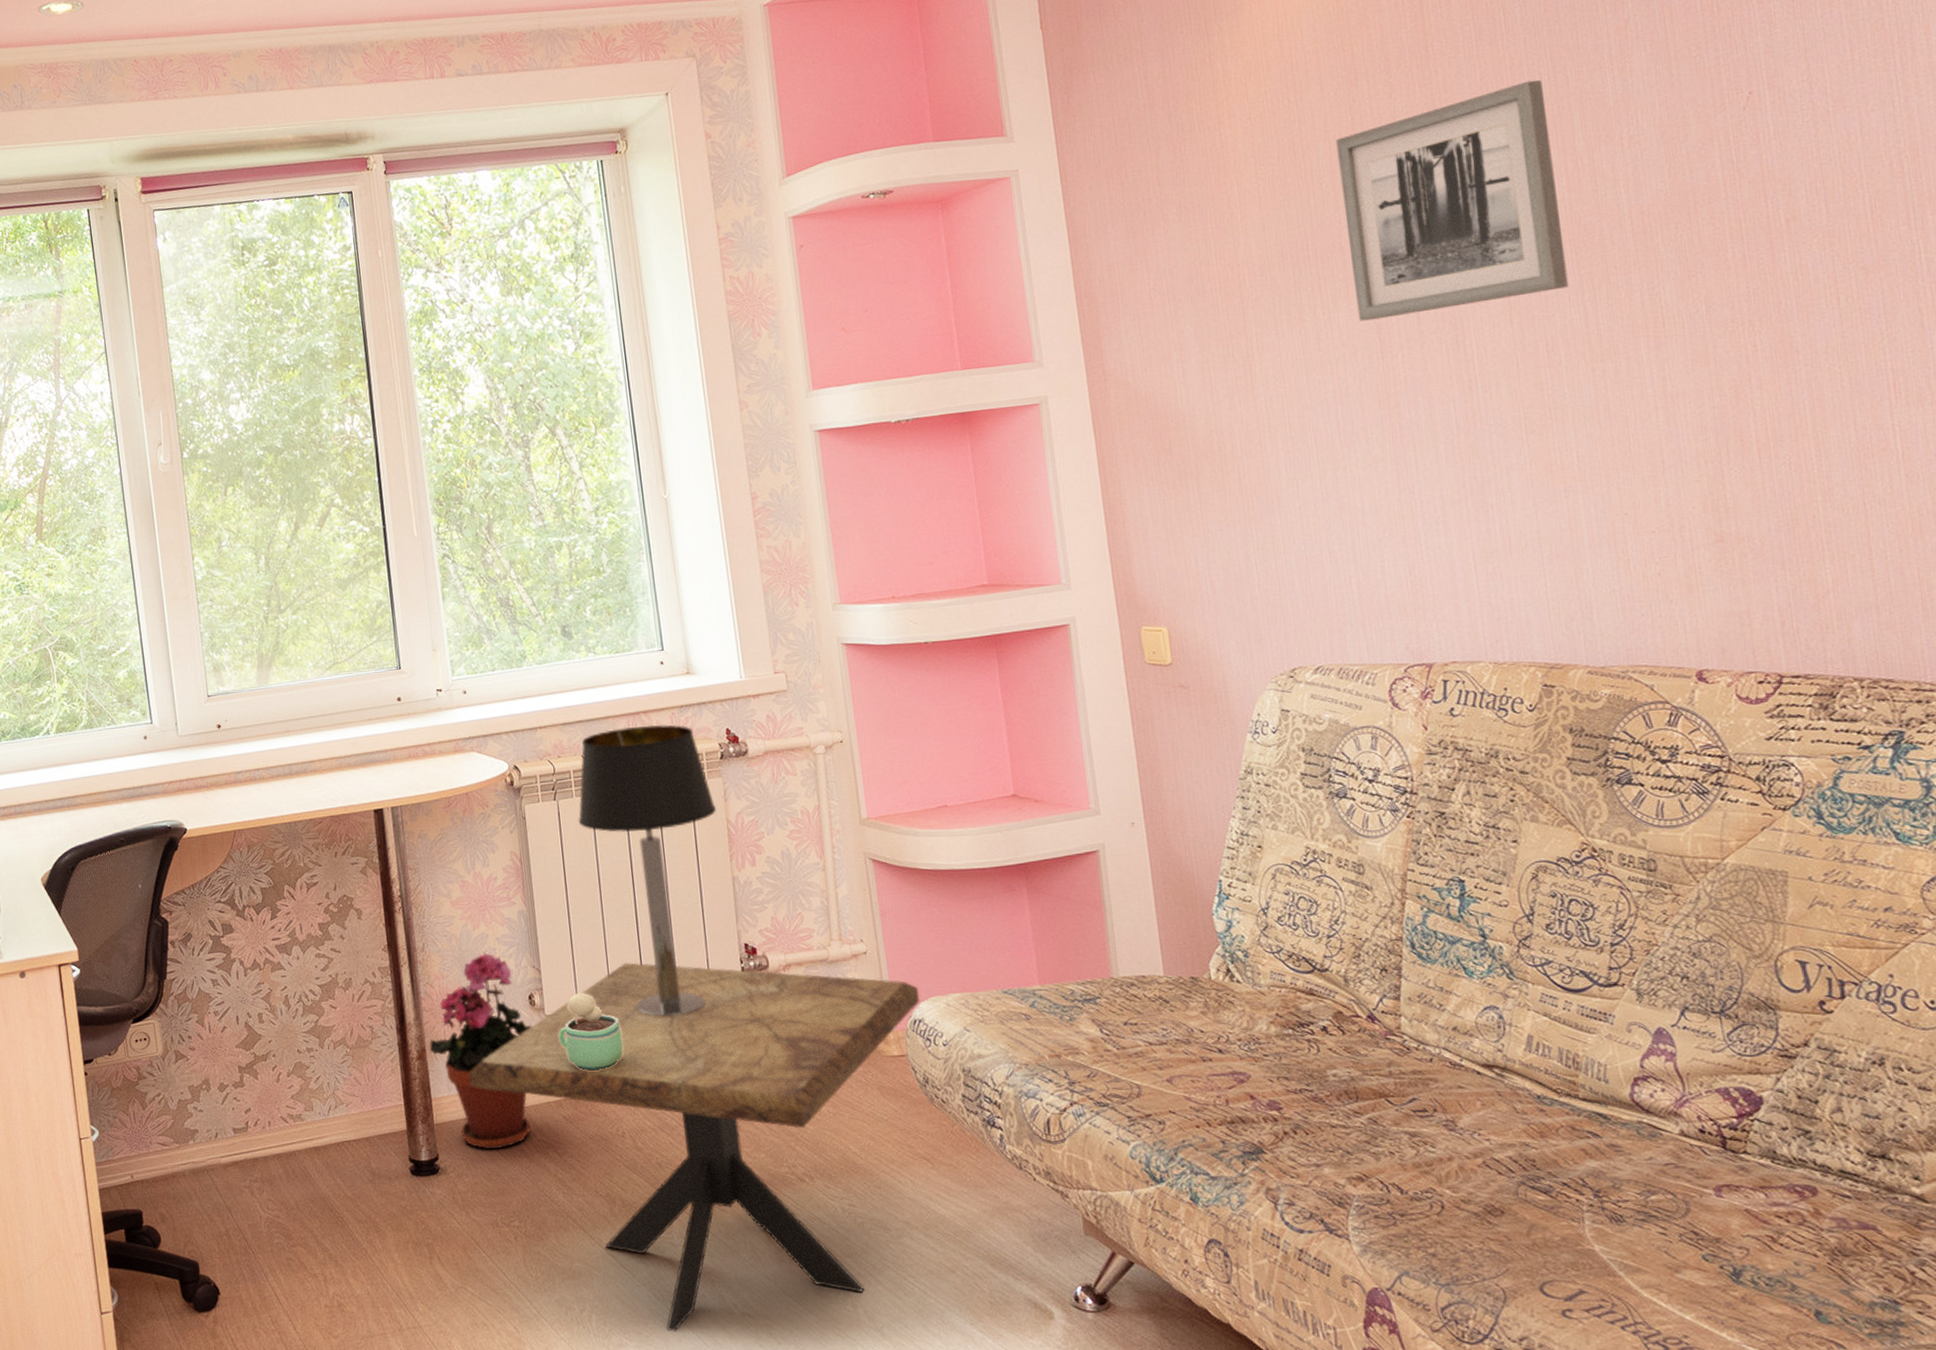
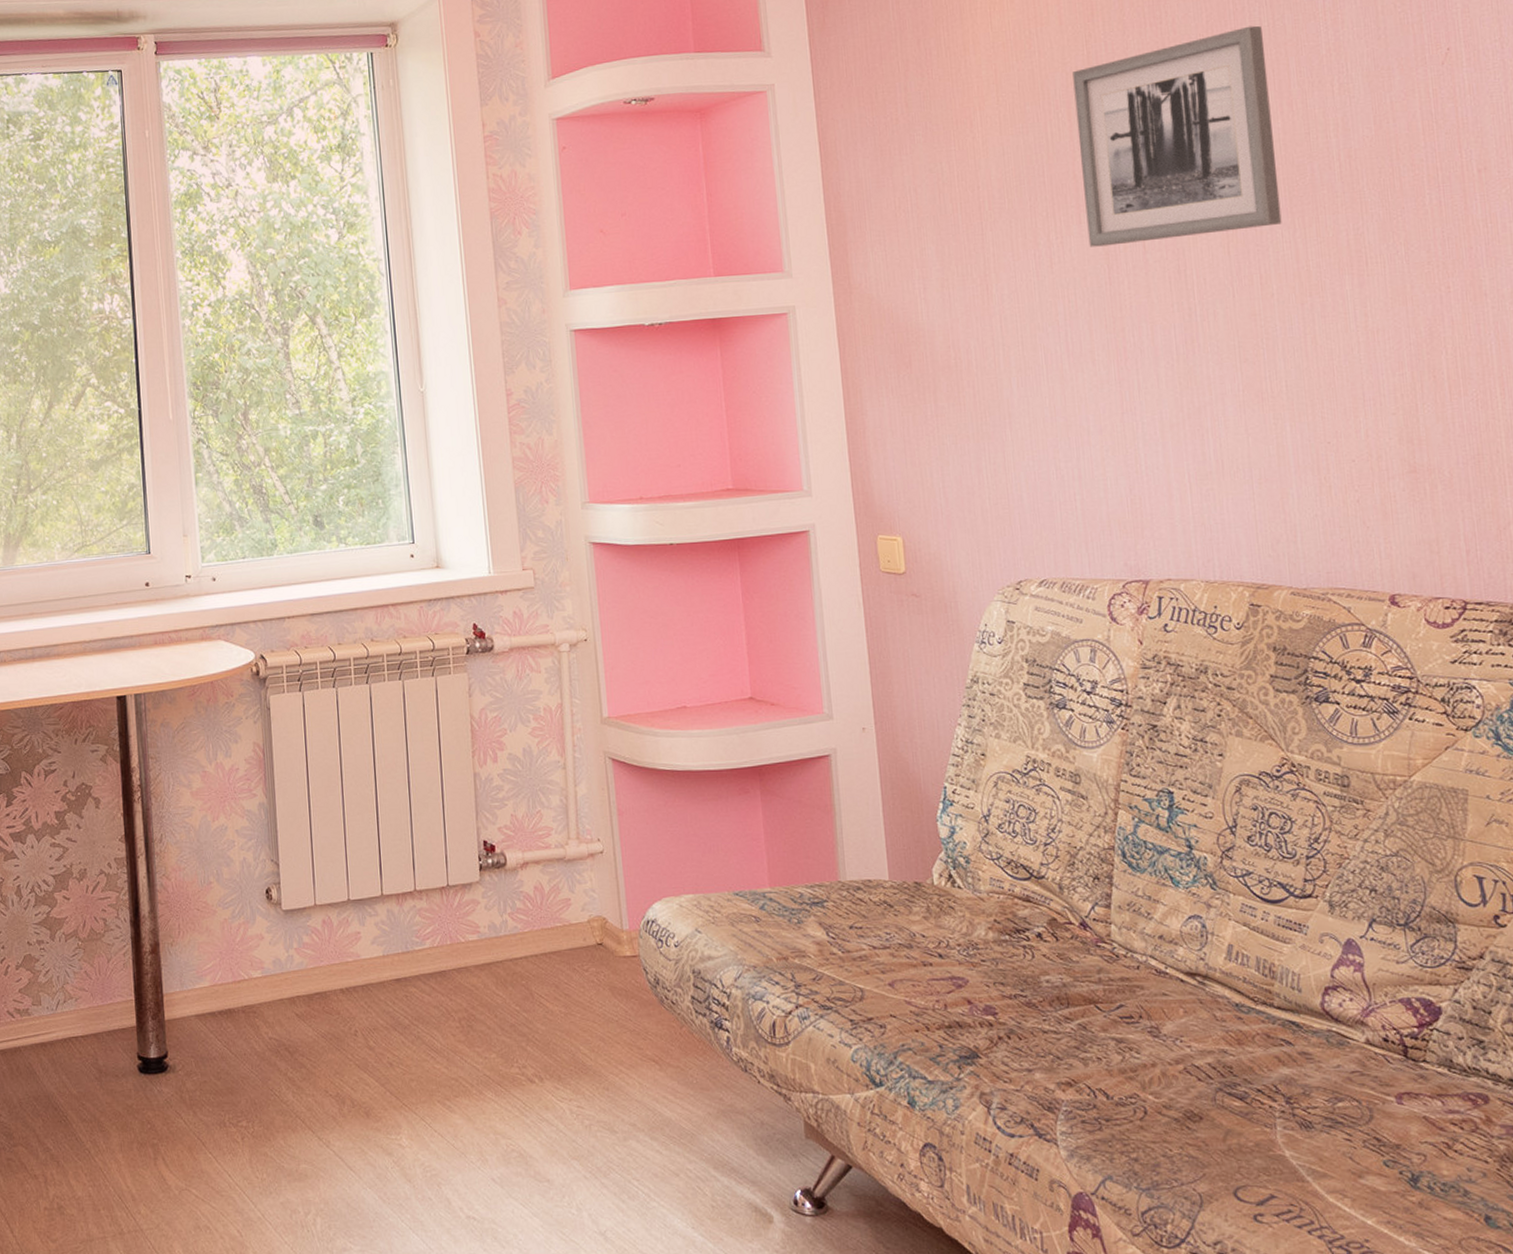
potted plant: present [429,951,533,1150] -> none [162,844,269,1048]
side table: present [469,962,920,1332] -> none [202,857,654,1236]
chocolate milk: present [558,992,624,1071] -> none [294,887,360,967]
table lamp: present [578,724,716,1017] -> none [322,617,460,914]

